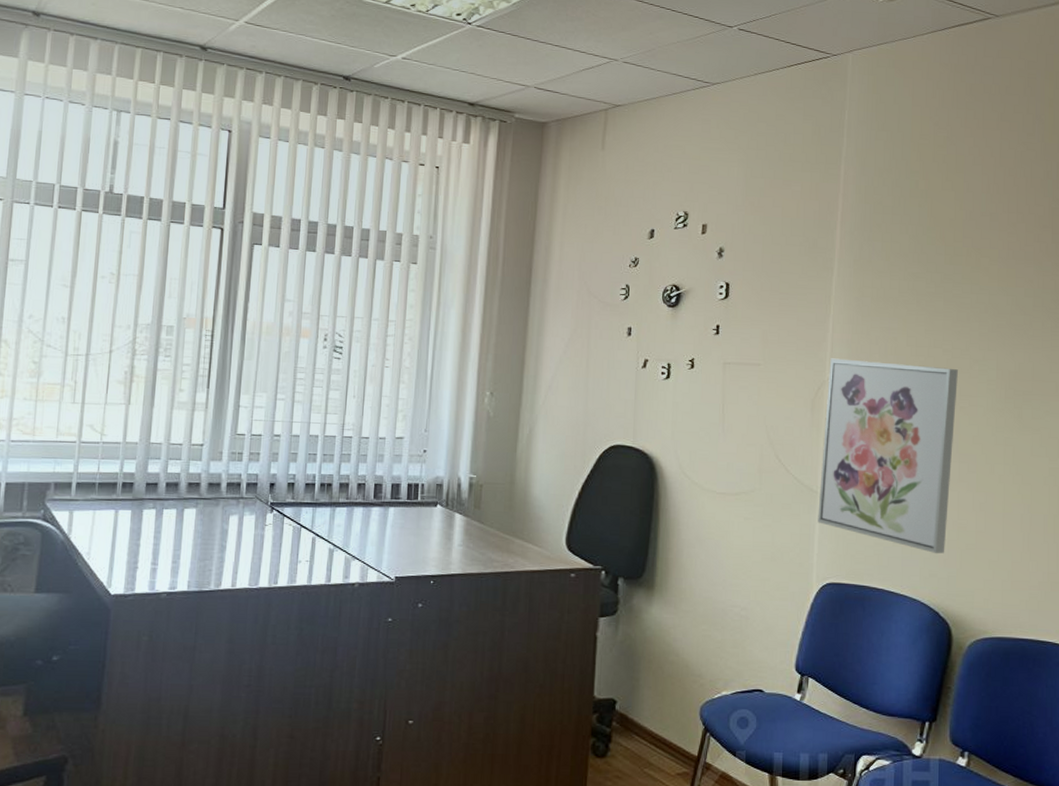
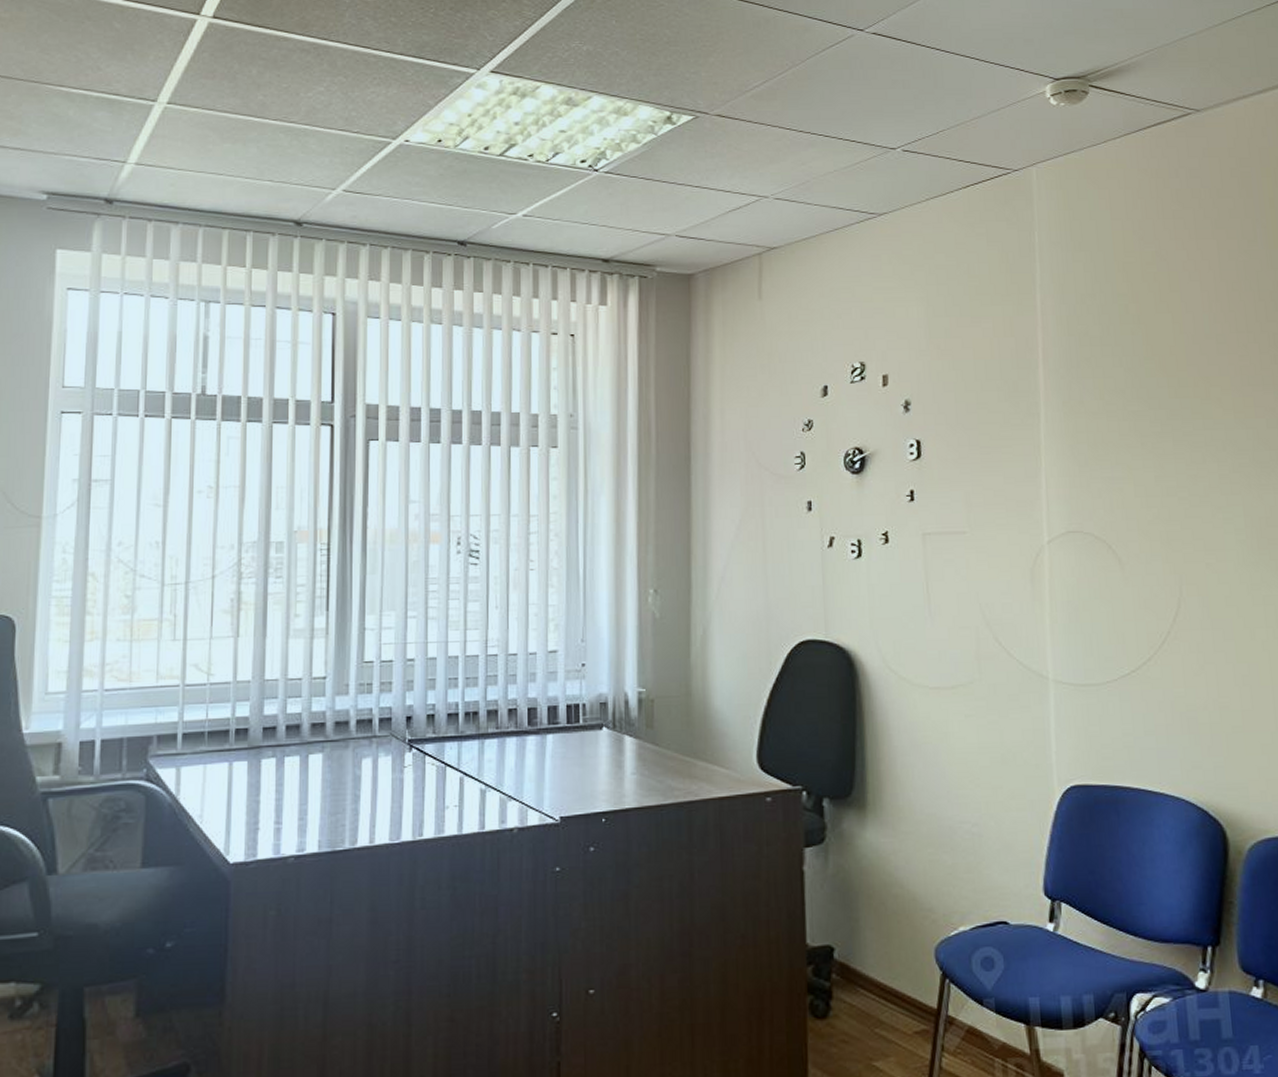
wall art: present [818,358,958,554] -> none [1047,518,1208,742]

